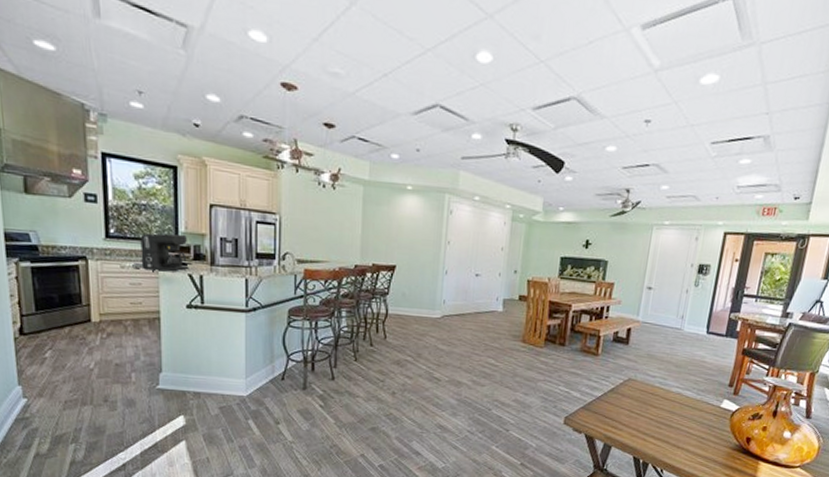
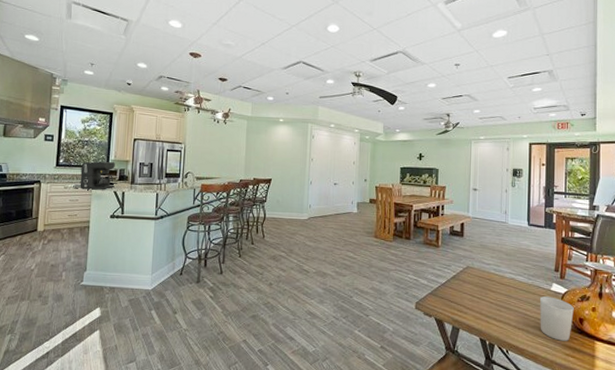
candle holder: none [701,413,743,461] -> present [539,296,574,341]

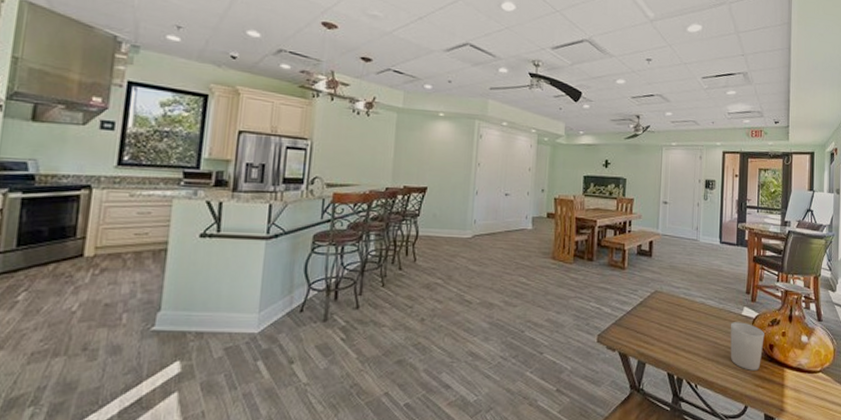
coffee maker: present [80,161,115,190] -> none [154,160,210,199]

